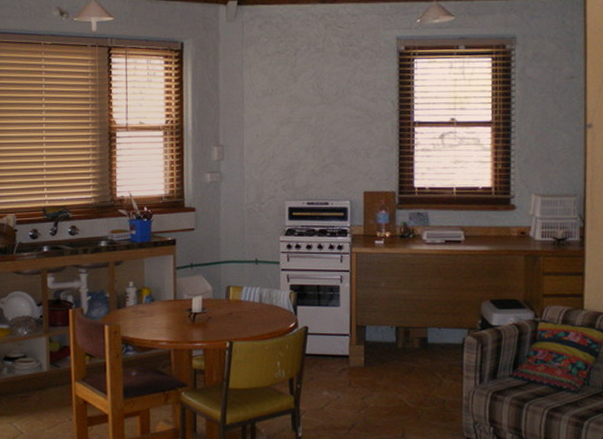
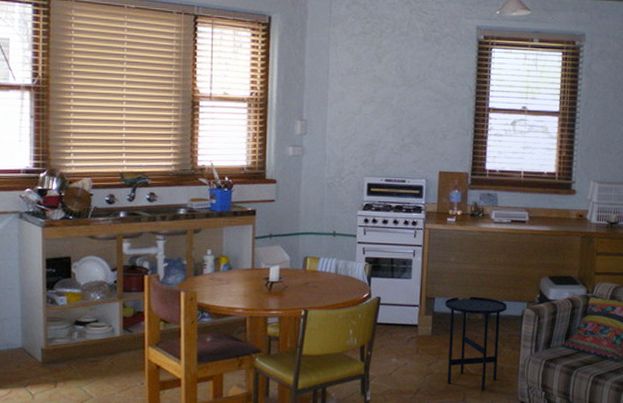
side table: none [377,324,446,426] -> present [444,297,507,391]

